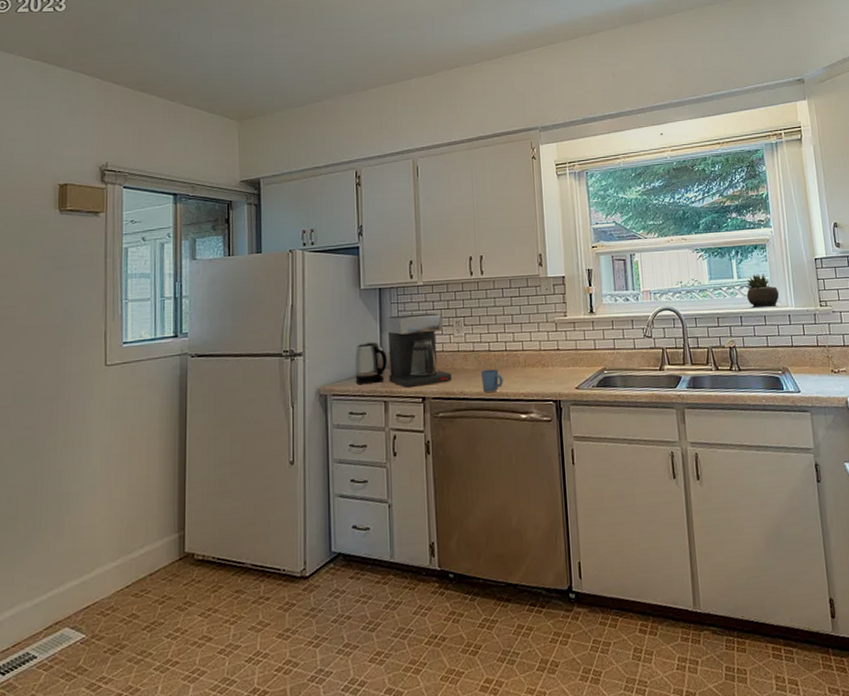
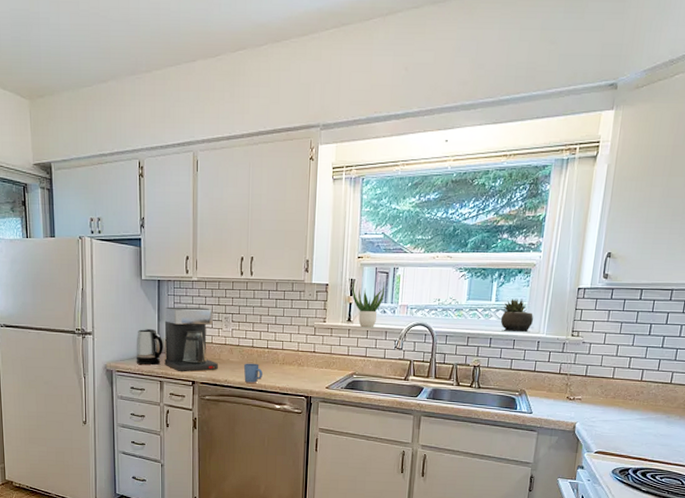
potted plant: none [589,271,625,319] -> present [351,283,385,328]

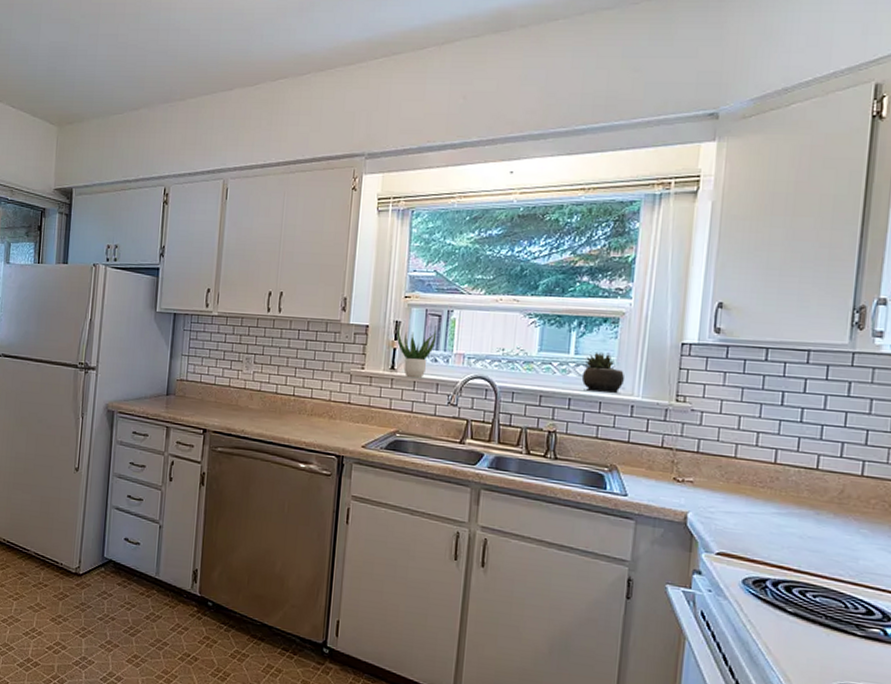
kettle: present [136,328,163,366] -> none [141,365,174,408]
coffee maker: present [164,306,218,373] -> none [173,343,235,419]
mug: present [243,363,263,384] -> none [264,411,287,437]

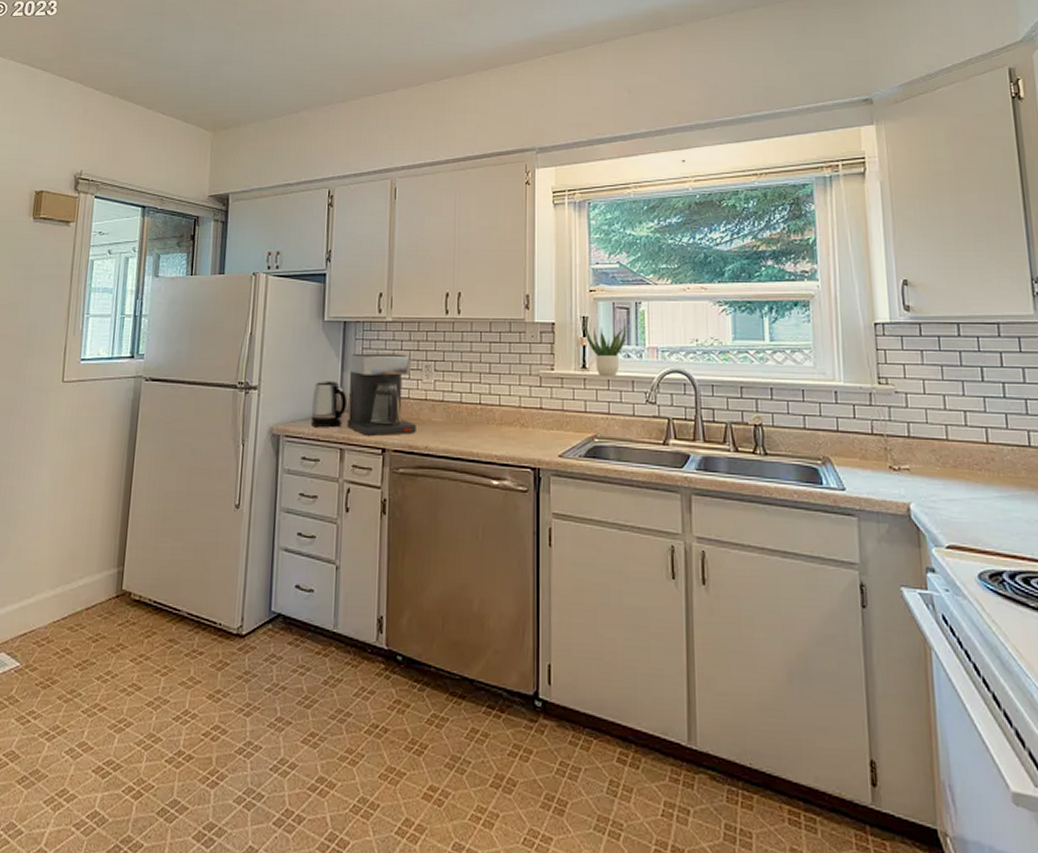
kettle: none [141,365,174,408] -> present [310,380,347,428]
coffee maker: none [173,343,235,419] -> present [347,353,416,437]
succulent plant: present [581,352,624,395] -> none [780,337,823,380]

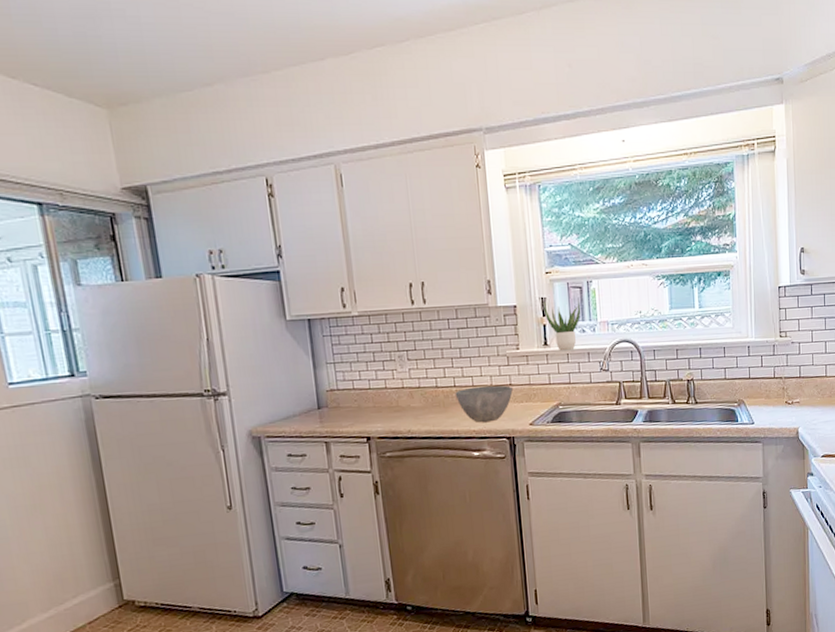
kettle: present [310,380,347,428] -> none [287,379,325,426]
coffee maker: present [347,353,416,437] -> none [320,346,398,428]
bowl: none [479,406,543,448] -> present [455,385,513,423]

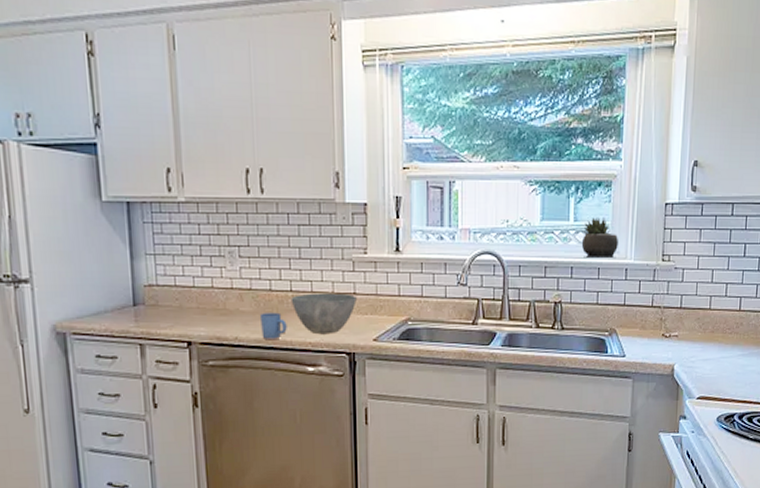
mug: none [428,406,453,431] -> present [259,312,287,341]
potted plant: present [543,300,581,351] -> none [398,201,440,259]
succulent plant: none [707,303,740,340] -> present [581,217,618,259]

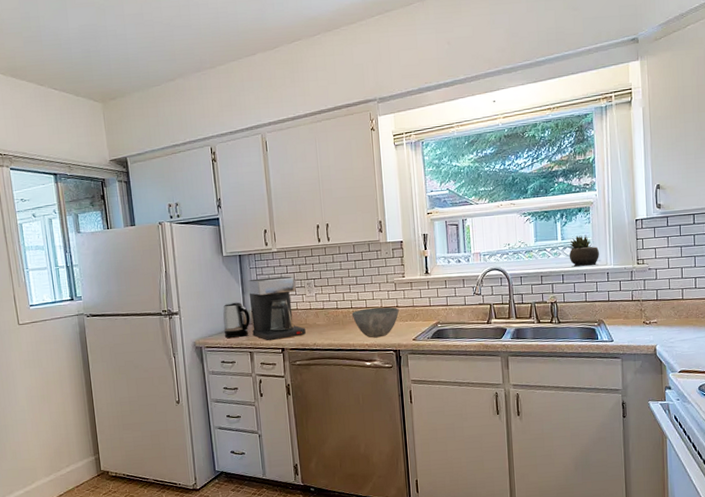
kettle: none [99,270,142,323] -> present [222,302,250,339]
coffee maker: none [139,239,224,330] -> present [247,276,306,341]
mug: present [259,312,287,341] -> none [330,324,350,345]

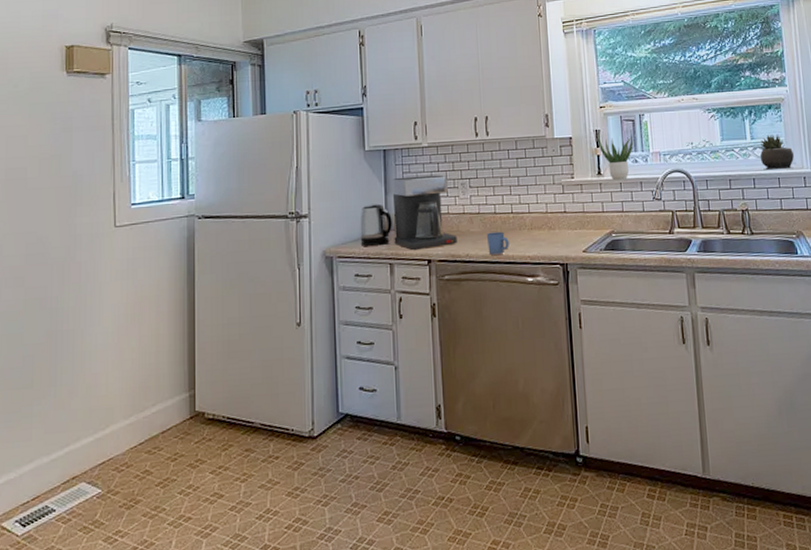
mug: none [330,324,350,345] -> present [486,231,509,256]
bowl: present [351,307,399,338] -> none [512,212,567,249]
potted plant: none [425,235,457,279] -> present [597,132,634,181]

